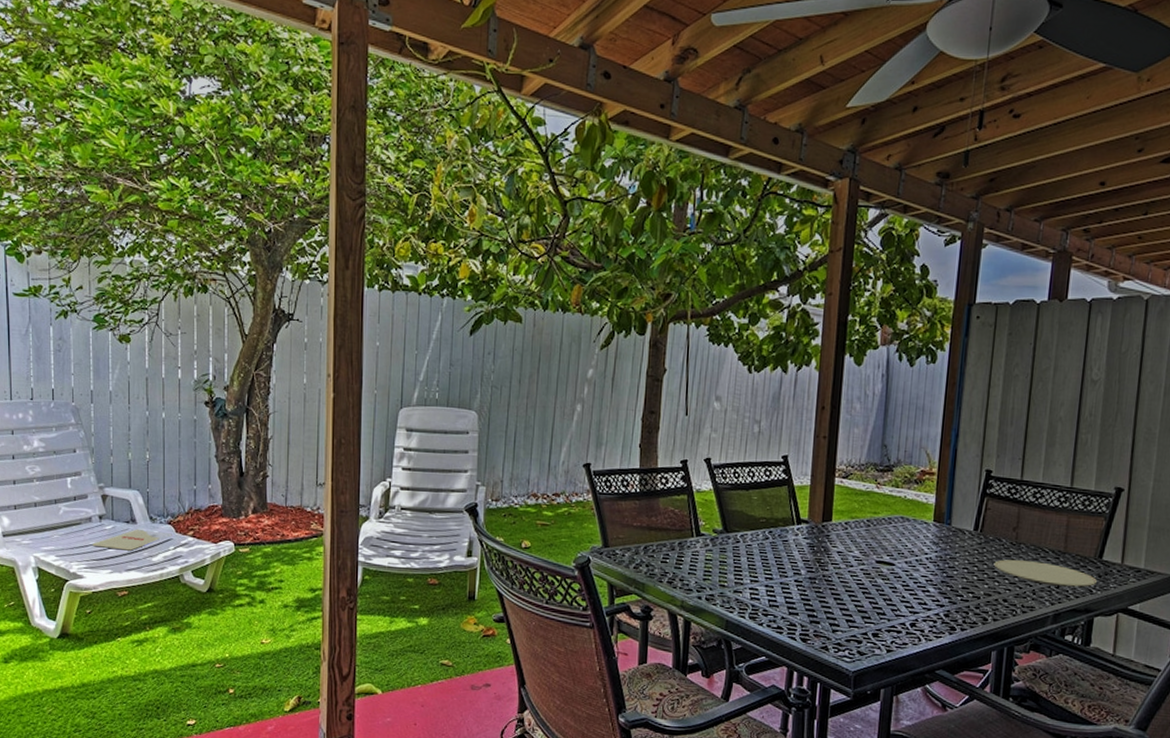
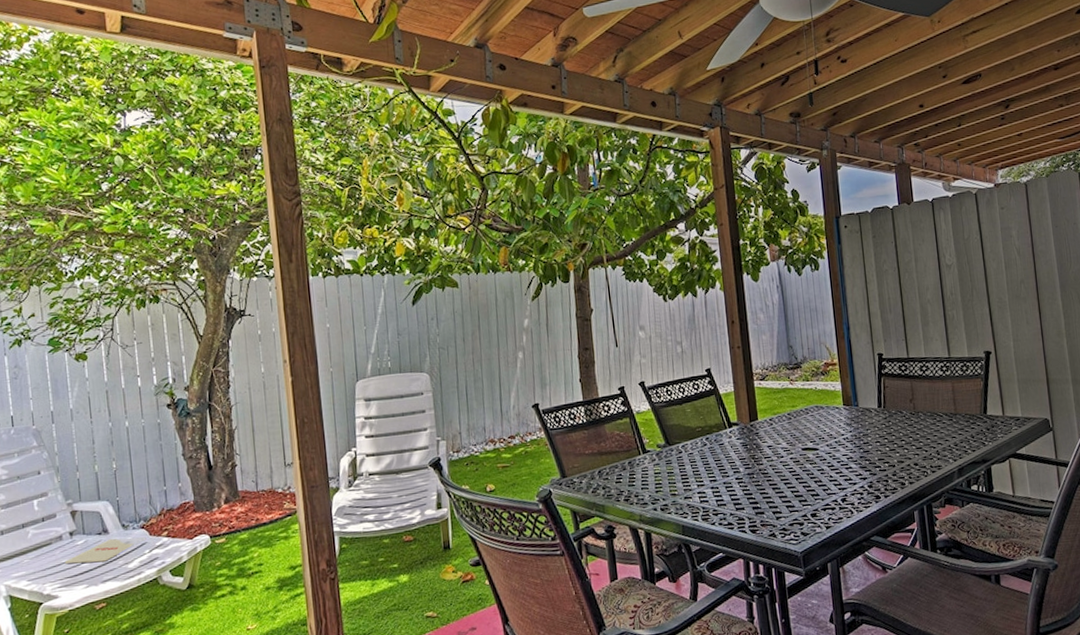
plate: present [993,559,1097,588] -> none [900,425,987,445]

